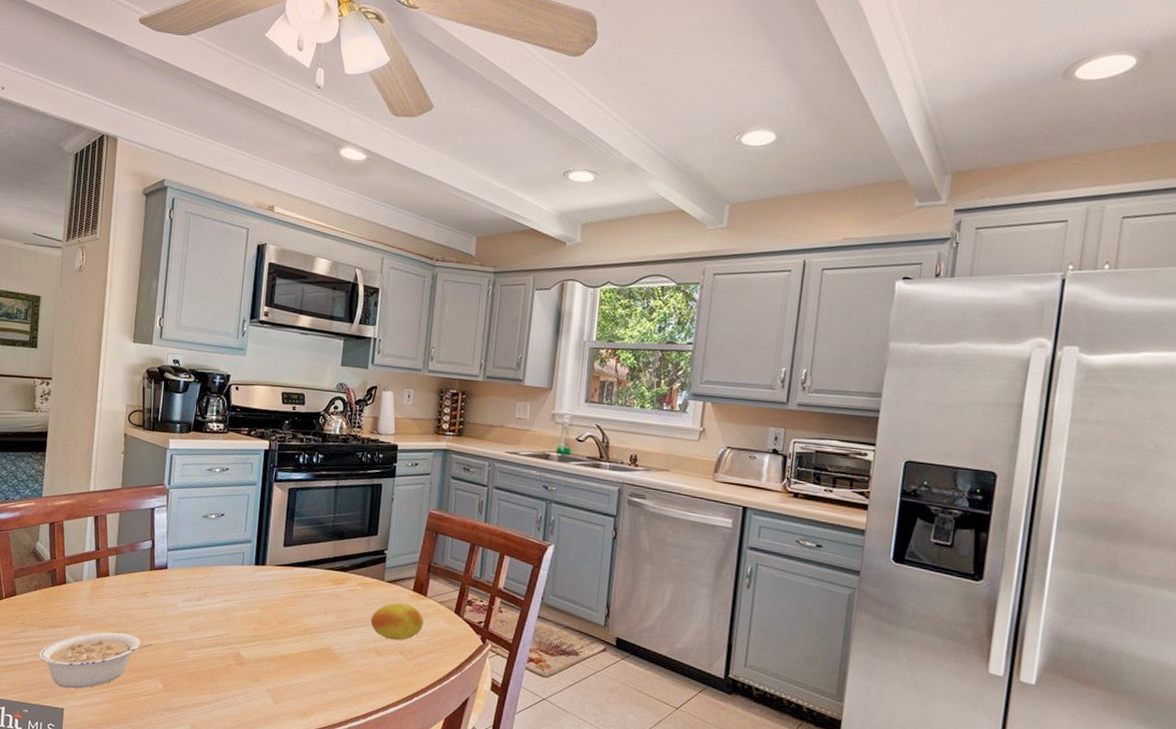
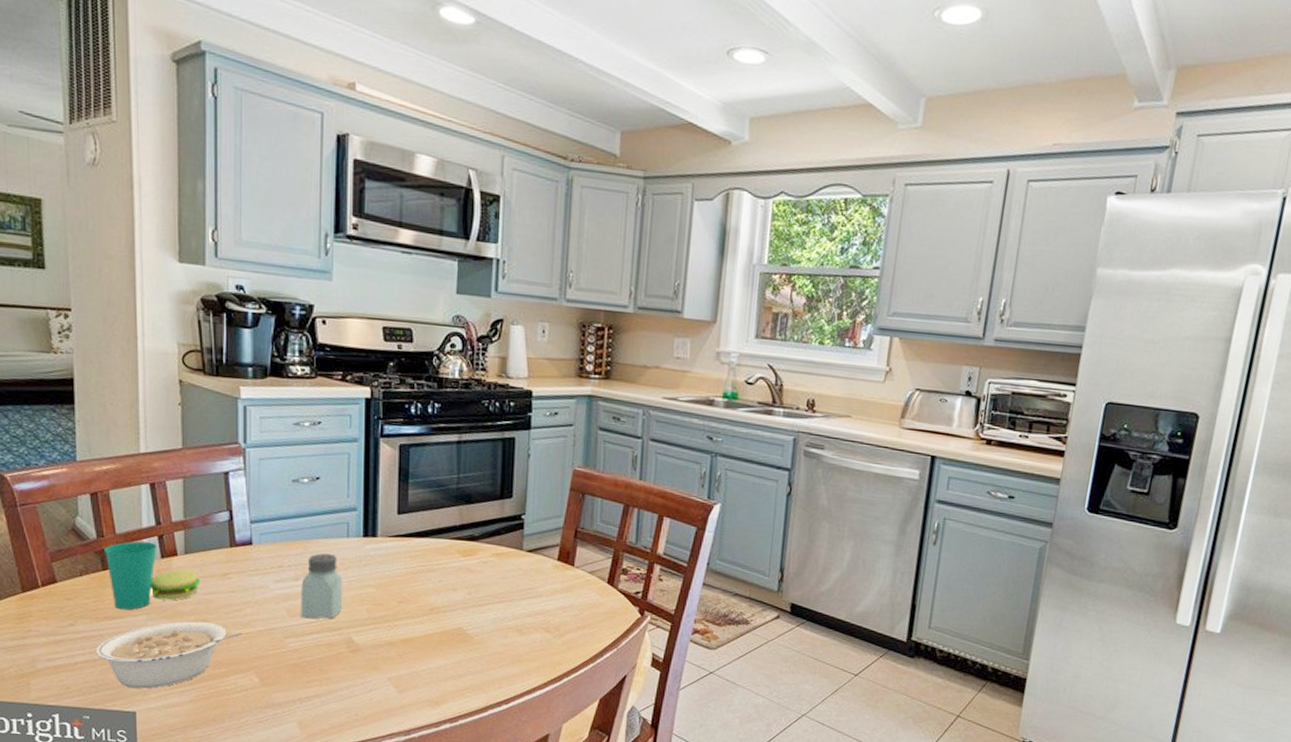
cup: none [54,563,124,621] -> present [104,541,200,610]
saltshaker: none [200,578,236,635] -> present [301,553,343,619]
fruit: present [370,603,424,641] -> none [508,575,571,617]

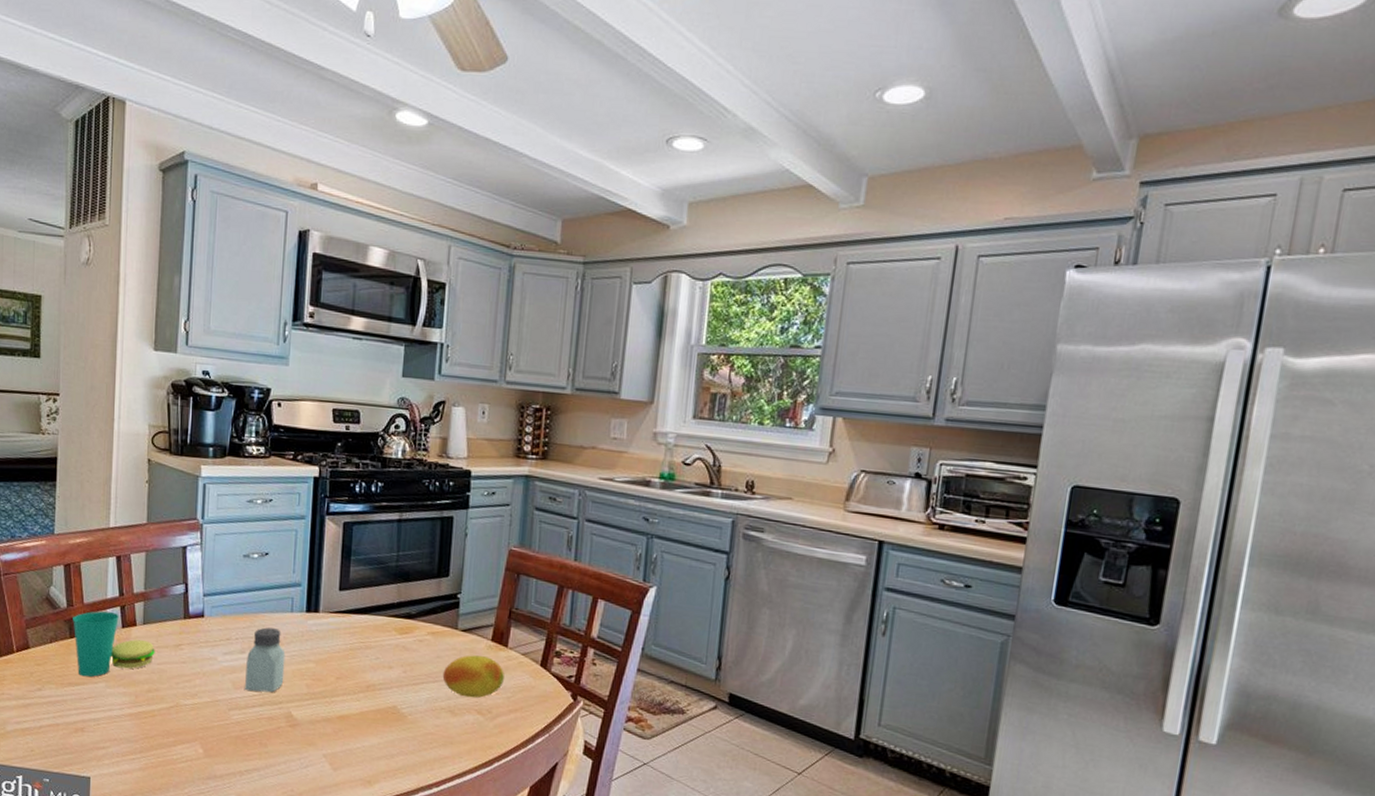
legume: present [95,621,243,689] -> none [58,690,191,755]
fruit: none [508,575,571,617] -> present [442,655,504,698]

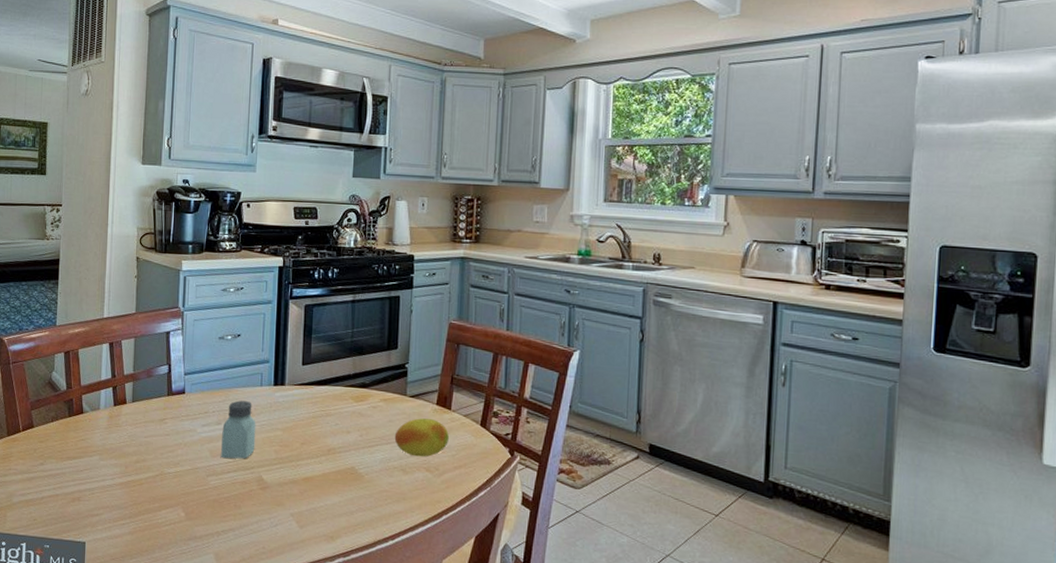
cup: present [73,611,155,677] -> none [71,391,143,451]

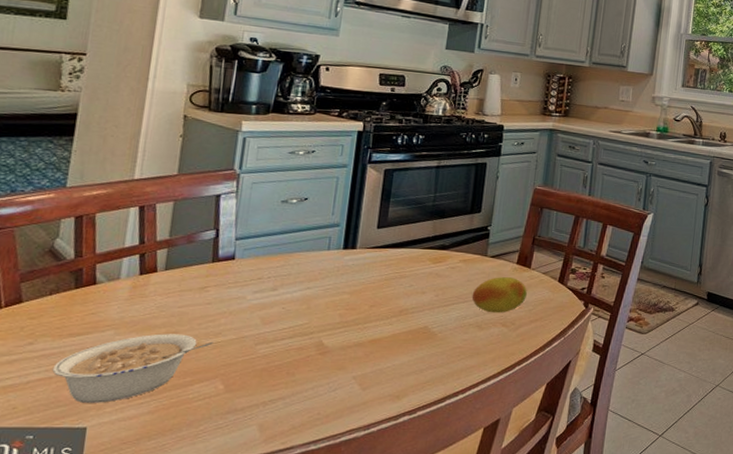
legume: none [58,461,174,521] -> present [52,333,213,403]
saltshaker: present [221,400,256,459] -> none [275,265,320,326]

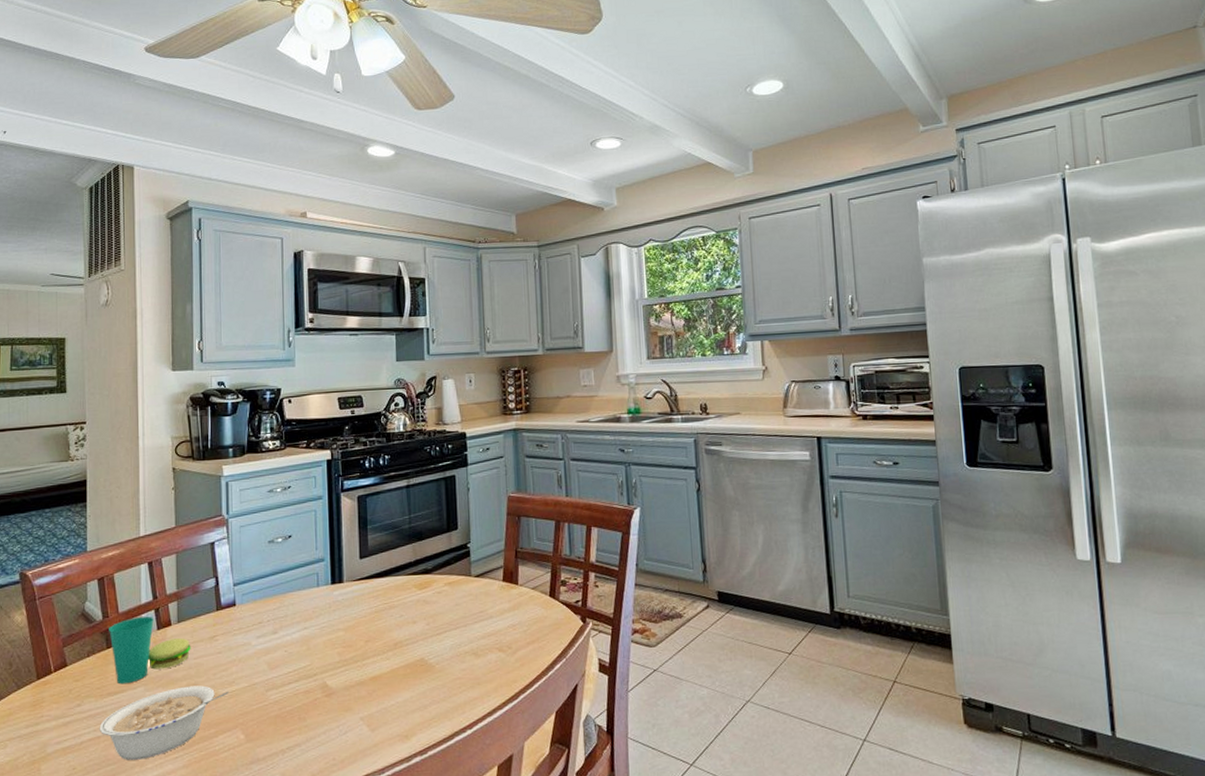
cup: none [80,259,177,326] -> present [109,616,191,684]
fruit: present [471,277,527,313] -> none [463,597,519,638]

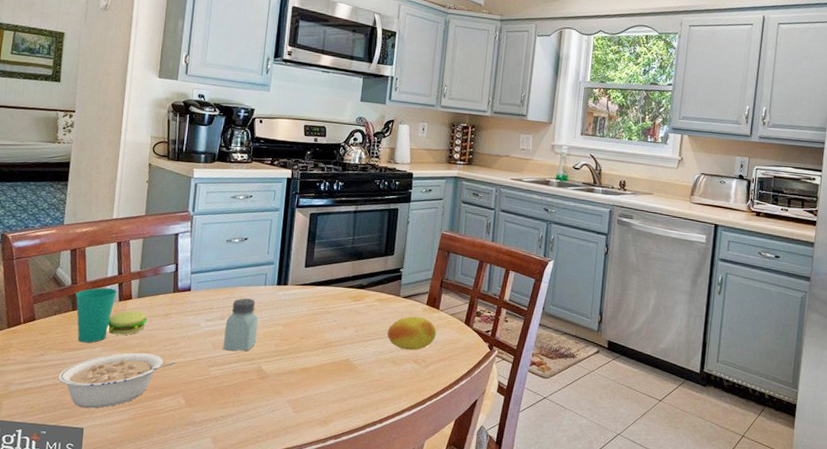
saltshaker: none [279,604,317,670] -> present [223,298,259,351]
fruit: none [463,597,519,638] -> present [387,316,436,351]

